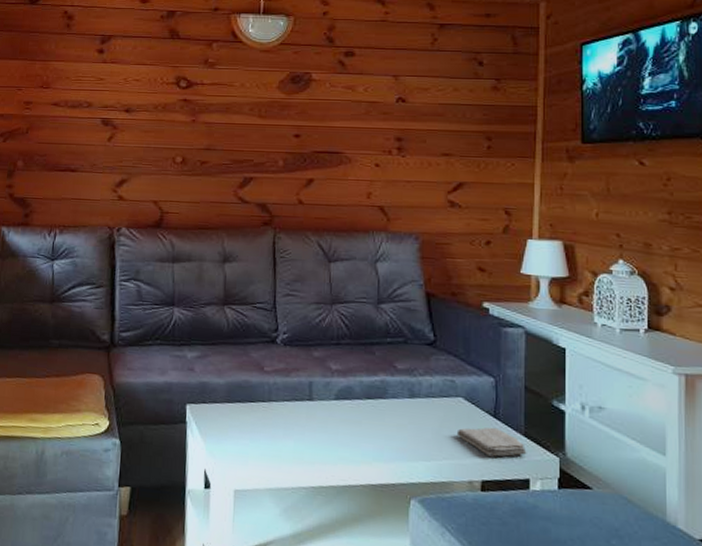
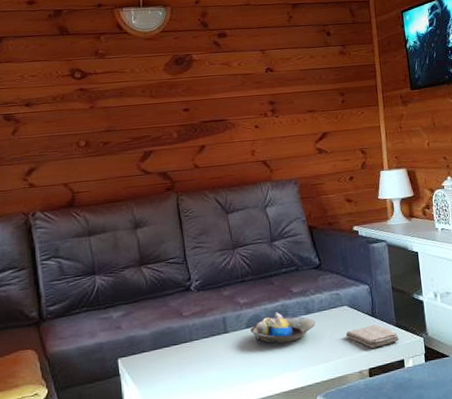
decorative bowl: none [340,387,420,427] -> present [250,311,315,344]

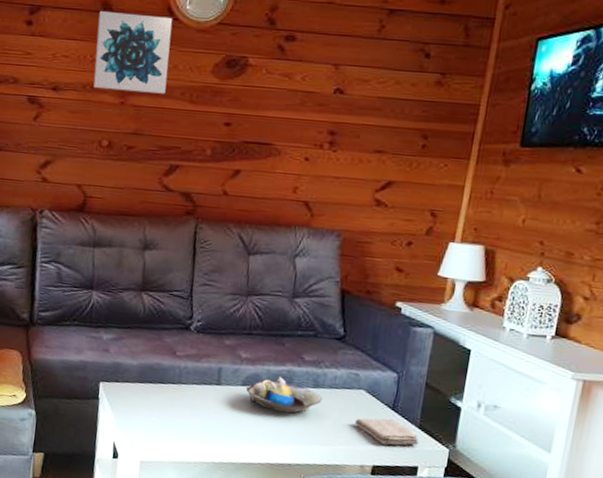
wall art: none [57,32,128,99] -> present [93,10,173,94]

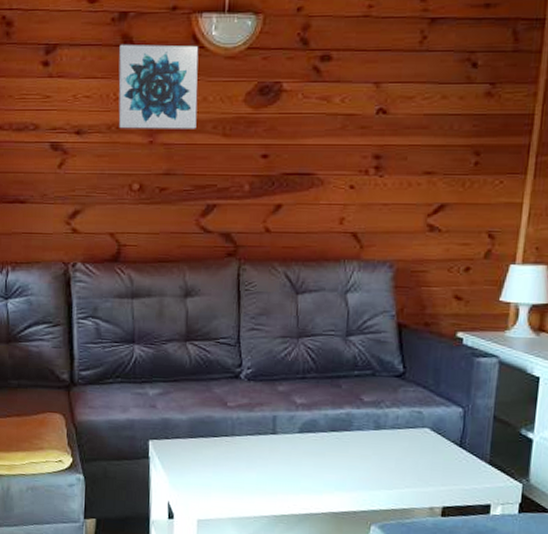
decorative bowl: present [246,376,323,413] -> none [304,420,385,458]
washcloth: present [354,418,419,446] -> none [420,456,490,484]

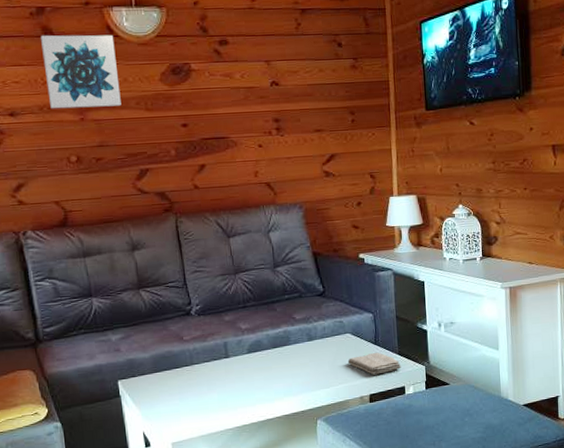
washcloth: none [420,456,490,484] -> present [347,352,402,375]

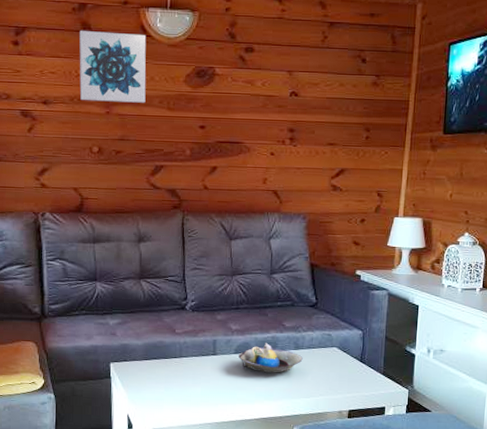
decorative bowl: none [252,337,318,369] -> present [238,342,303,373]
washcloth: present [347,352,402,375] -> none [331,369,384,392]

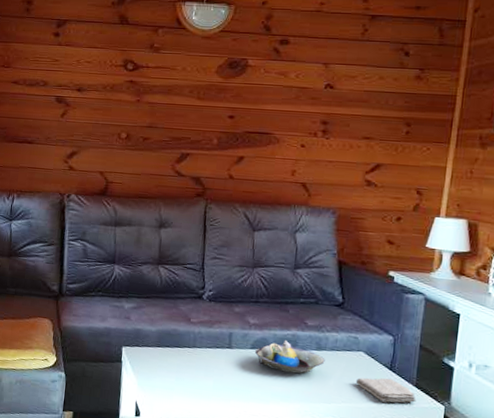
wall art: present [79,30,146,103] -> none [113,22,181,92]
washcloth: none [331,369,384,392] -> present [355,377,417,403]

